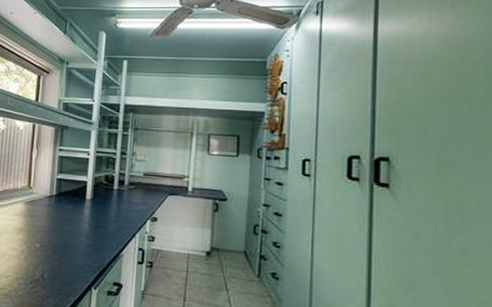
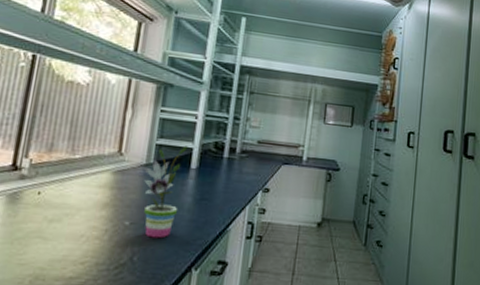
potted plant: none [47,179,83,260] -> present [143,145,189,239]

